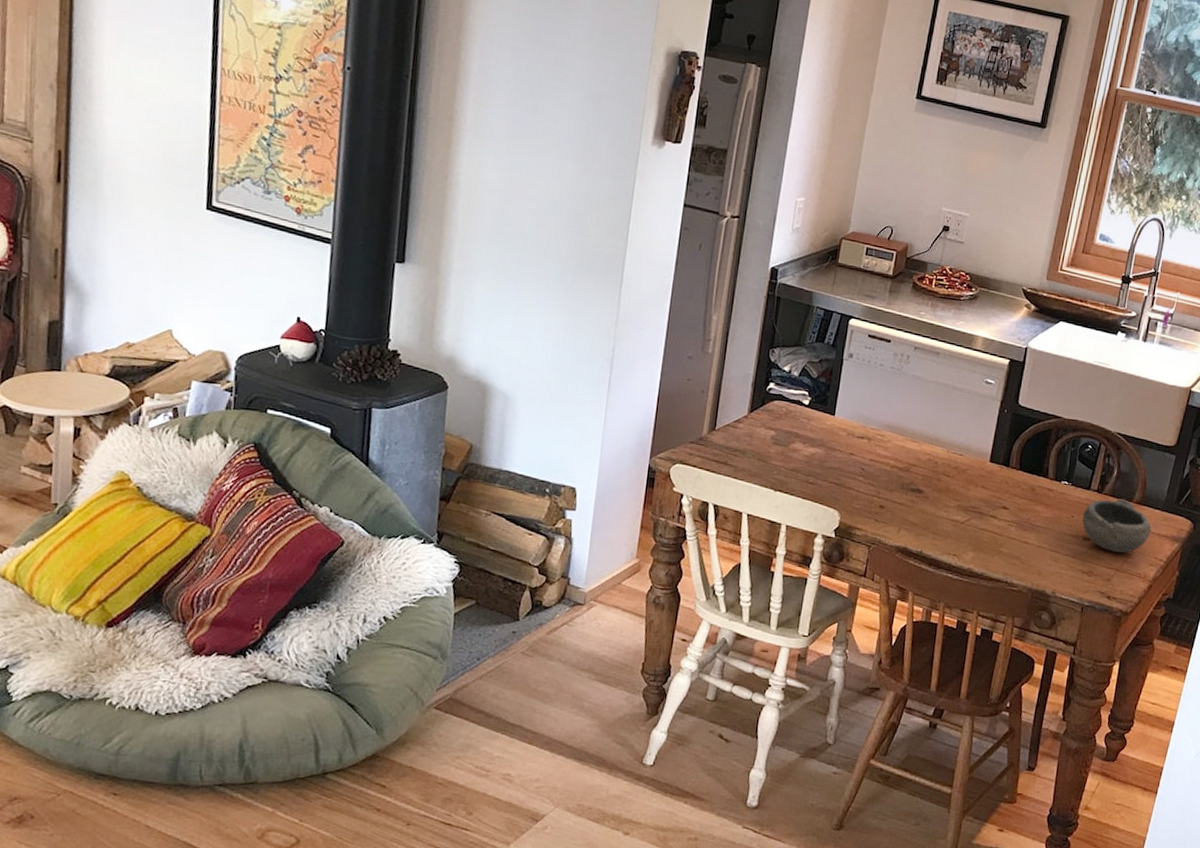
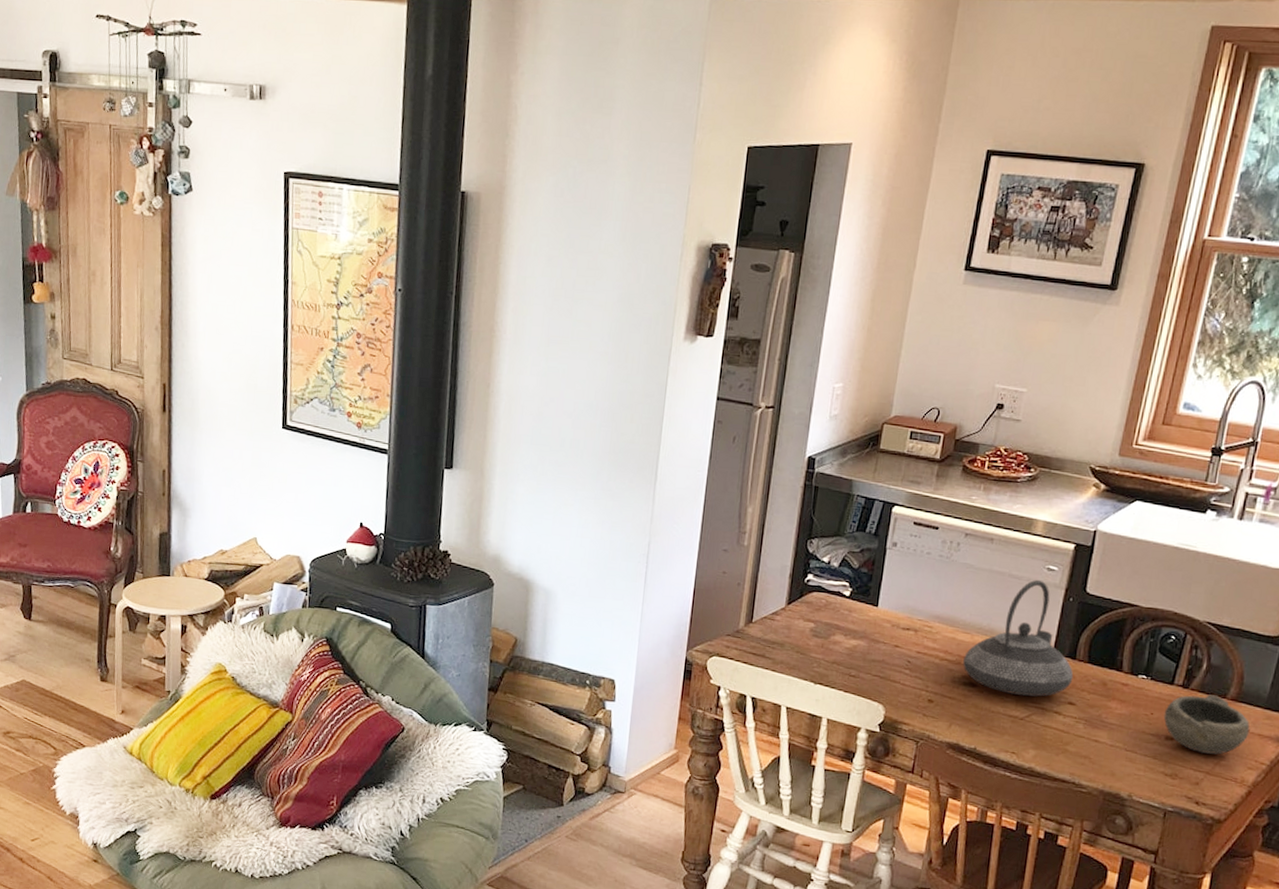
teapot: none [911,392,1007,502] -> present [963,579,1074,697]

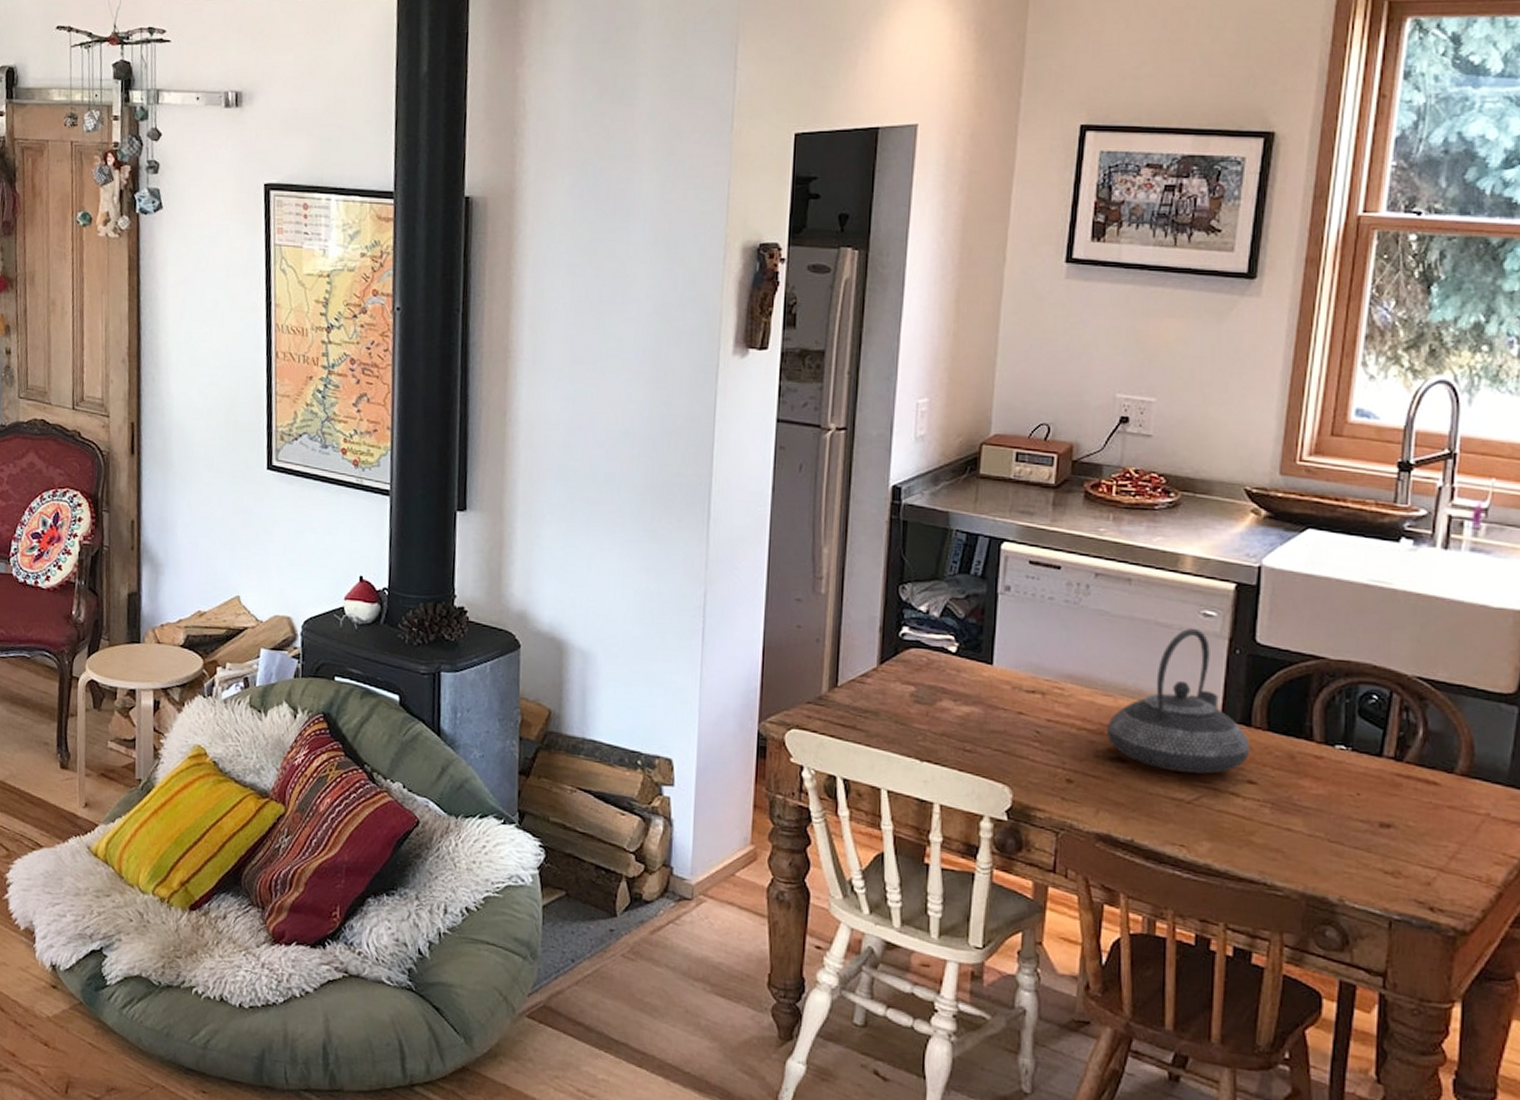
bowl: present [1163,694,1250,755] -> none [1374,769,1491,846]

